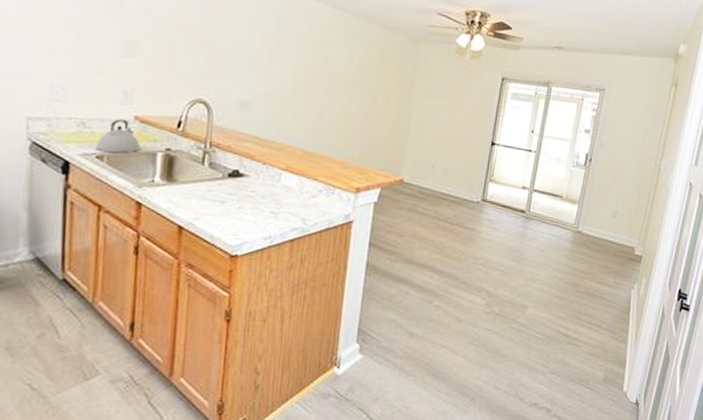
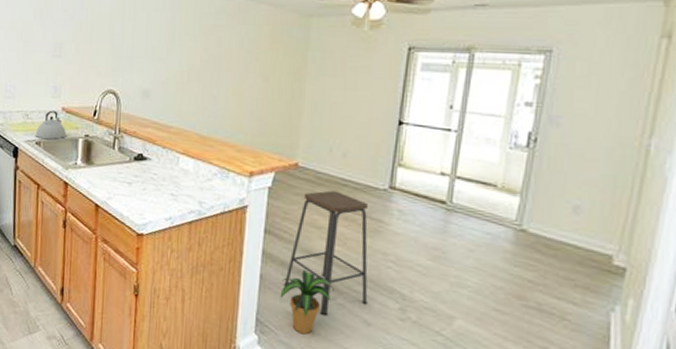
potted plant: none [382,277,432,337] -> present [280,269,334,335]
bar stool: none [386,204,463,317] -> present [284,190,368,315]

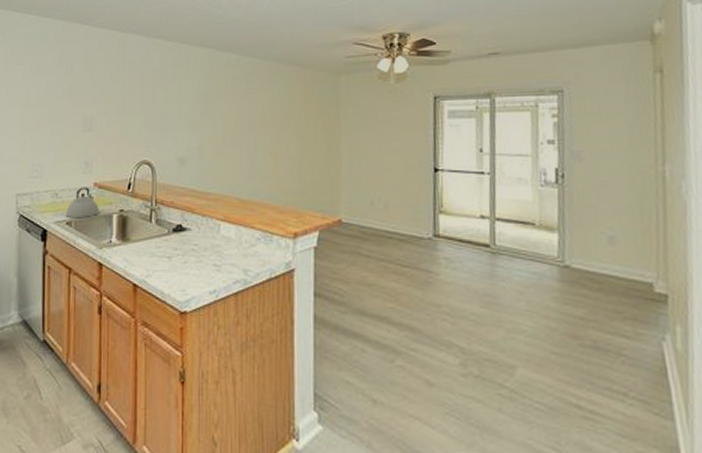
potted plant: present [280,269,334,335] -> none [336,331,391,405]
bar stool: present [284,190,368,315] -> none [339,245,427,380]

